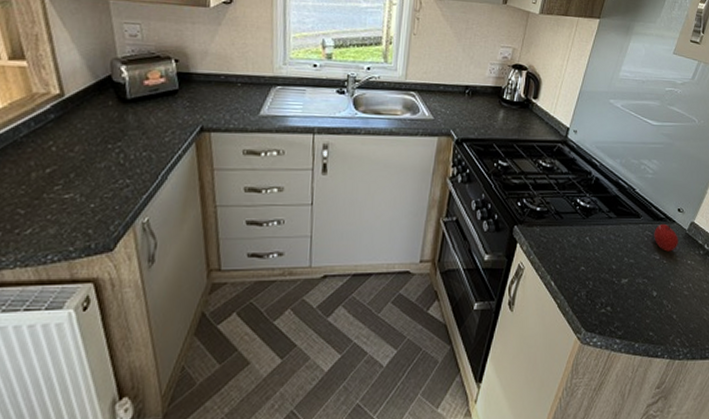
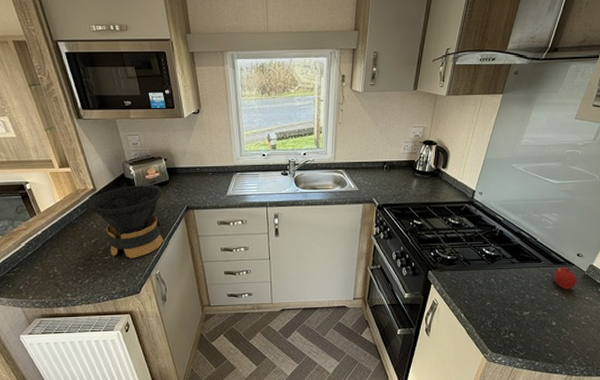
coffee maker: none [43,93,166,198] -> present [86,185,164,258]

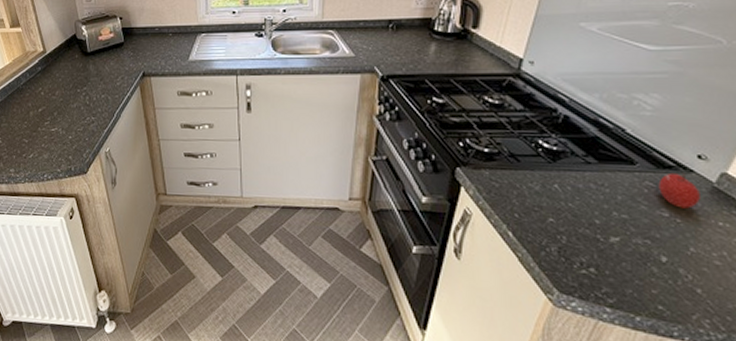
coffee maker: present [86,185,164,258] -> none [35,47,116,132]

